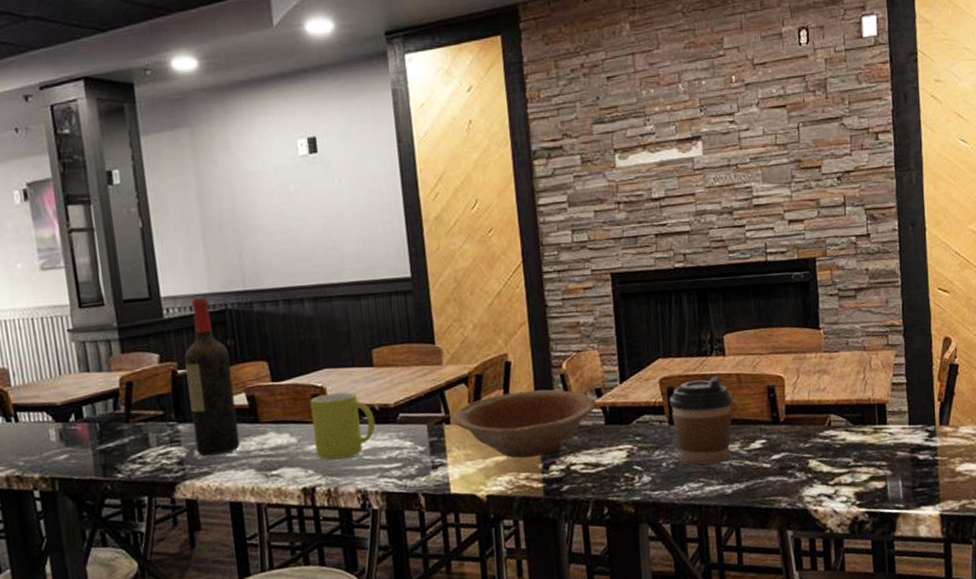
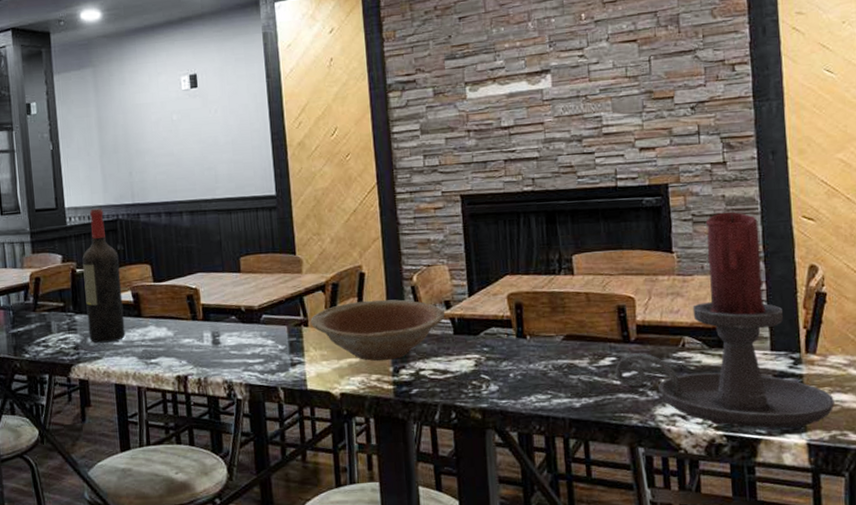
mug: present [310,392,376,460] -> none [185,294,241,353]
coffee cup: present [668,376,733,465] -> none [516,294,582,378]
candle holder: none [765,285,964,502] -> present [615,212,835,428]

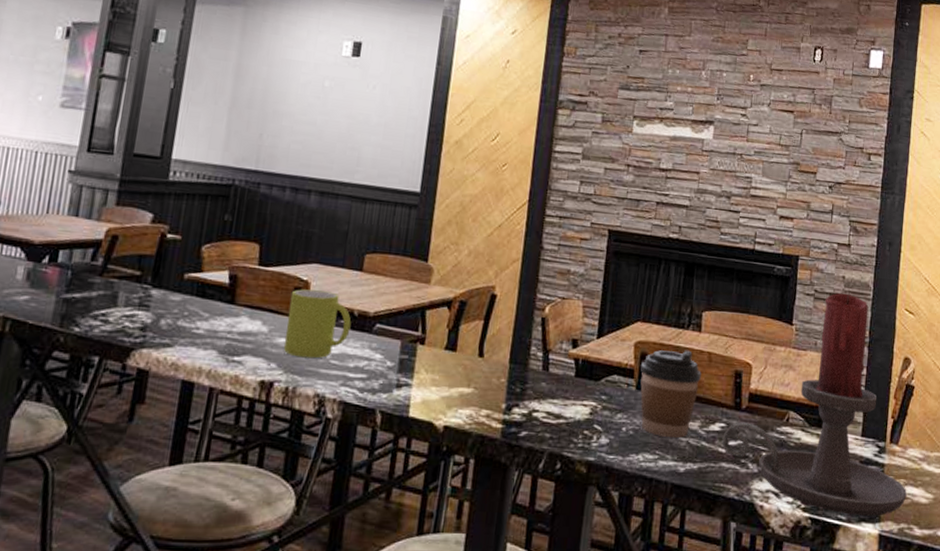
wine bottle: present [82,208,126,343] -> none [163,166,224,329]
mug: none [185,294,241,353] -> present [283,289,351,359]
bowl: present [311,299,445,362] -> none [428,325,570,396]
coffee cup: none [516,294,582,378] -> present [640,350,701,439]

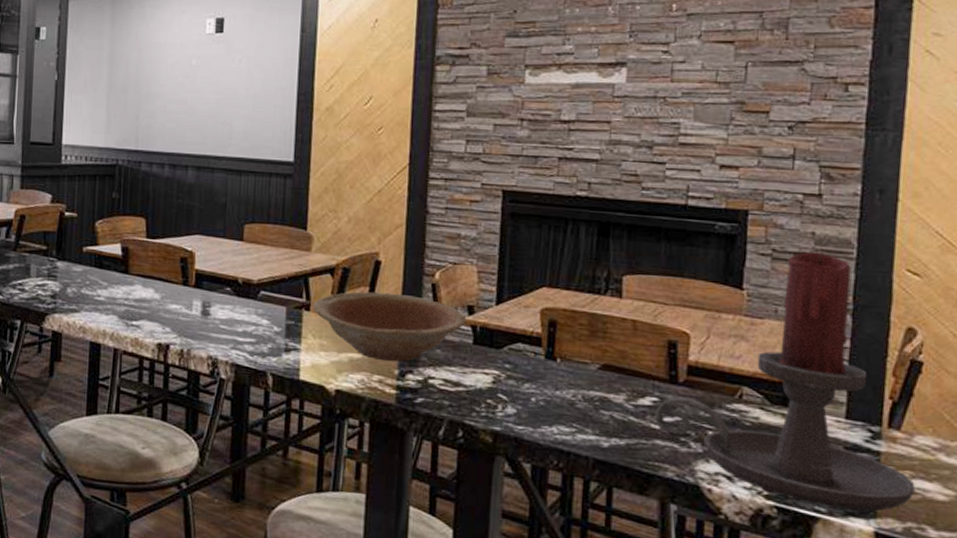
mug: present [283,289,351,359] -> none [175,259,237,324]
bowl: none [428,325,570,396] -> present [313,291,466,362]
coffee cup: present [640,350,701,439] -> none [548,317,625,412]

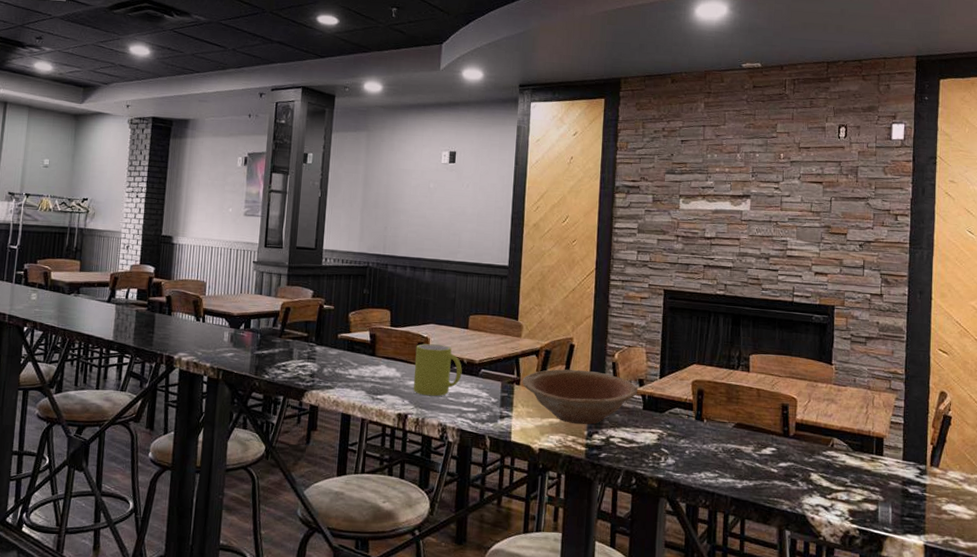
mug: none [175,259,237,324] -> present [413,344,462,397]
candle holder: present [655,252,915,511] -> none [774,336,950,529]

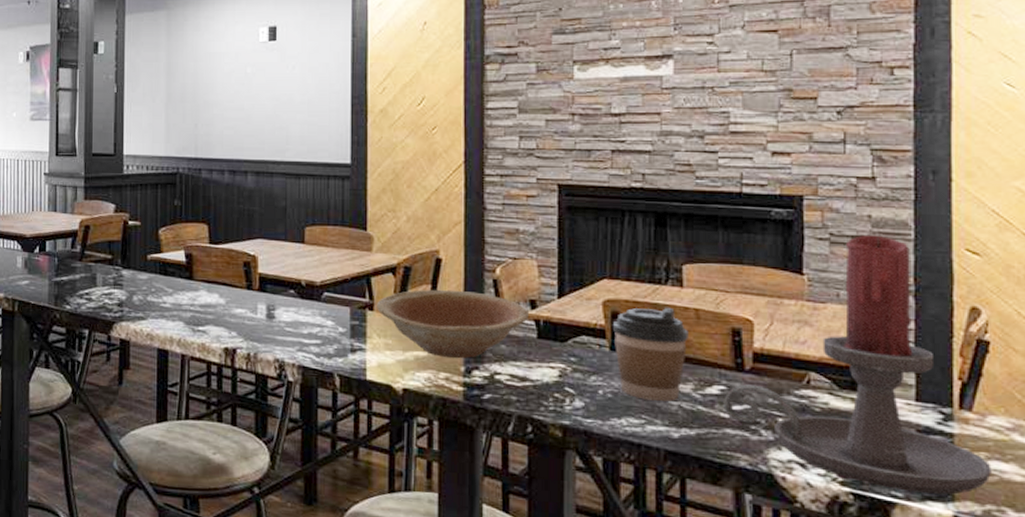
mug: present [413,344,462,397] -> none [241,263,300,327]
coffee cup: none [698,387,752,460] -> present [612,307,688,402]
candle holder: none [774,336,950,529] -> present [723,235,991,494]

